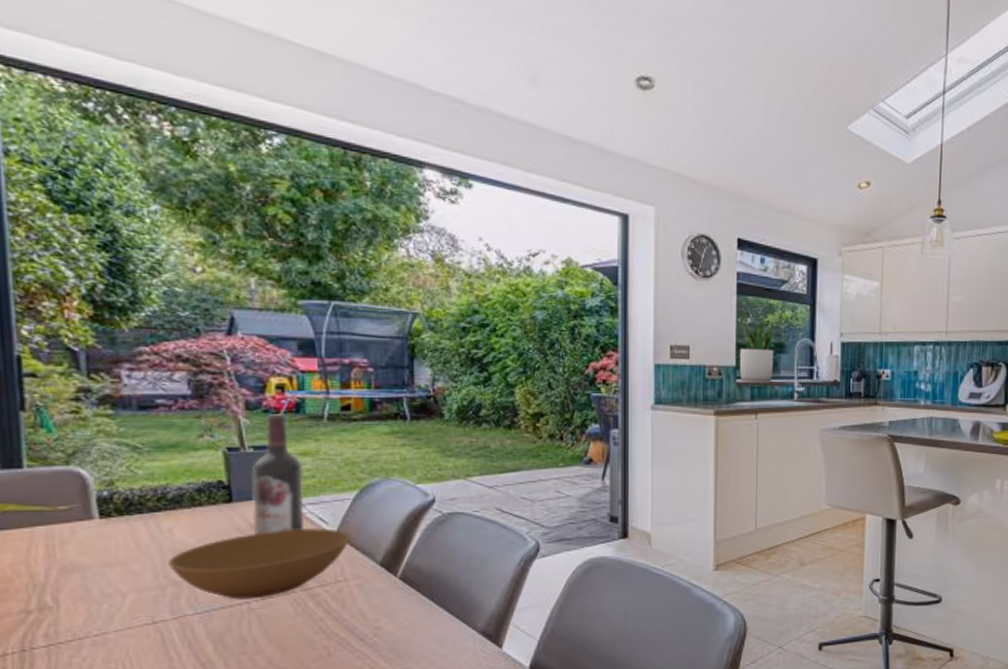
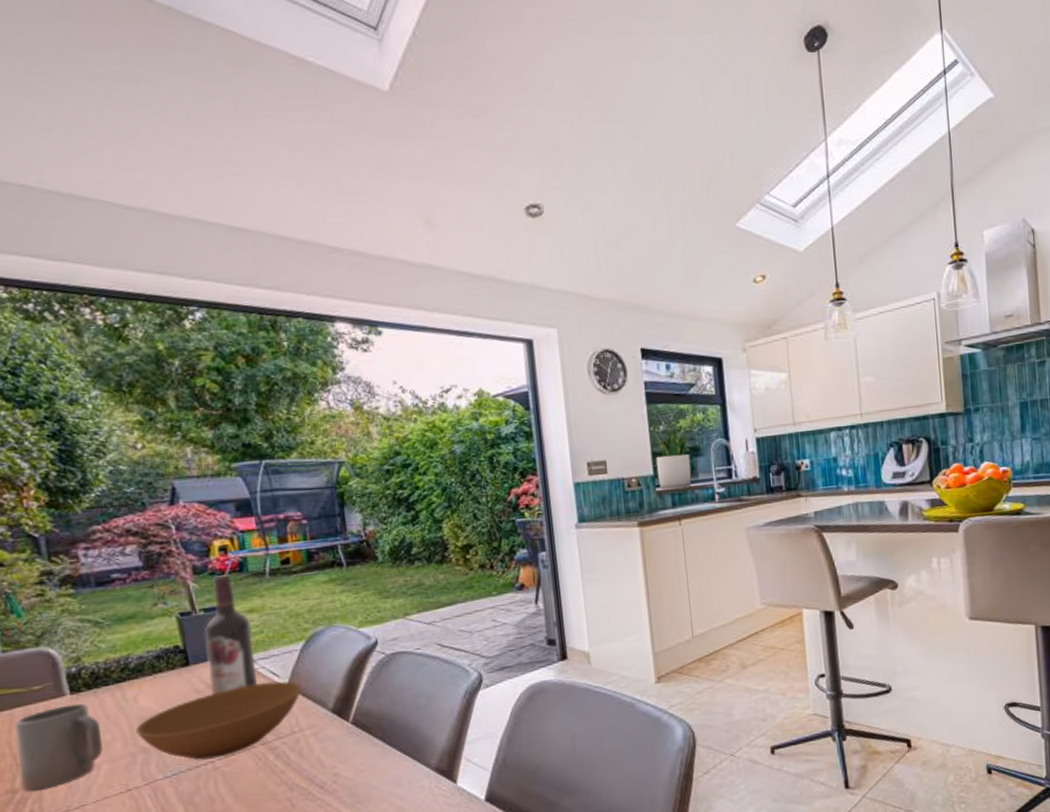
mug: none [34,528,132,612] -> present [14,703,104,790]

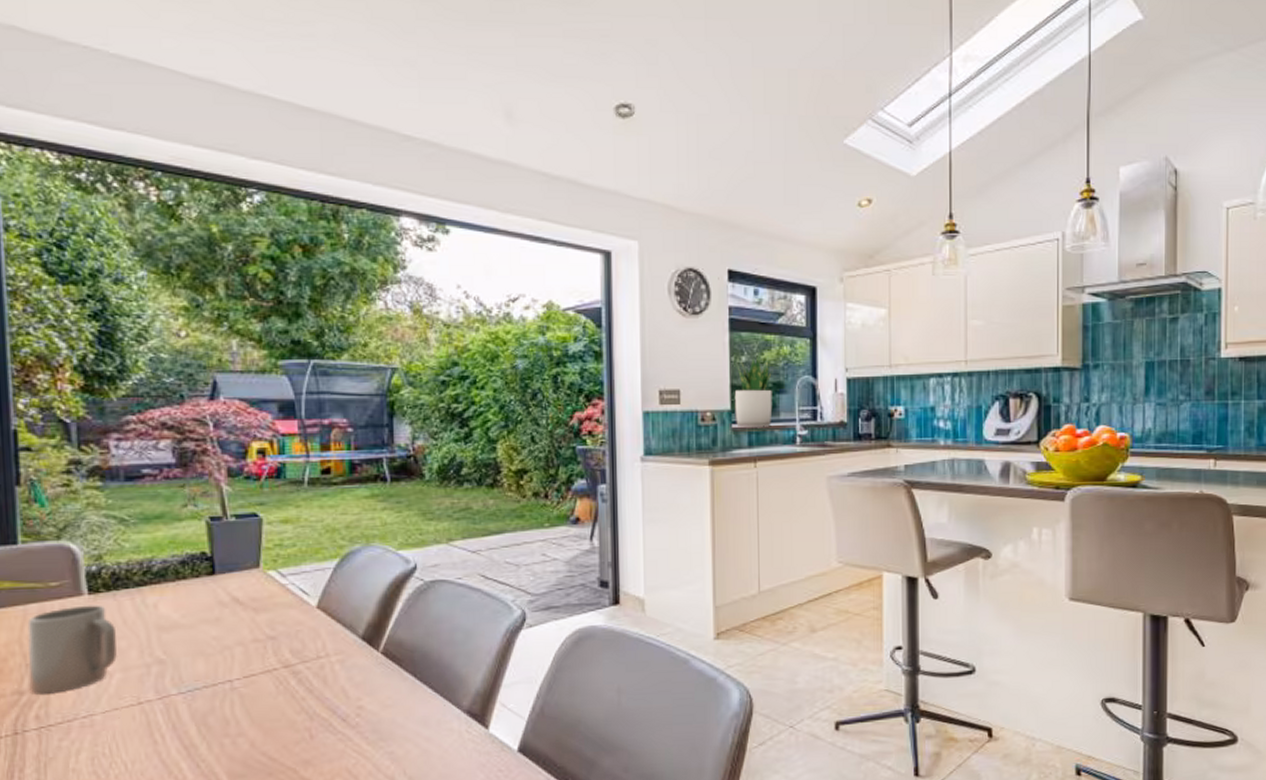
bowl: present [135,681,302,761] -> none [153,599,331,678]
wine bottle: present [204,574,258,695] -> none [234,480,286,609]

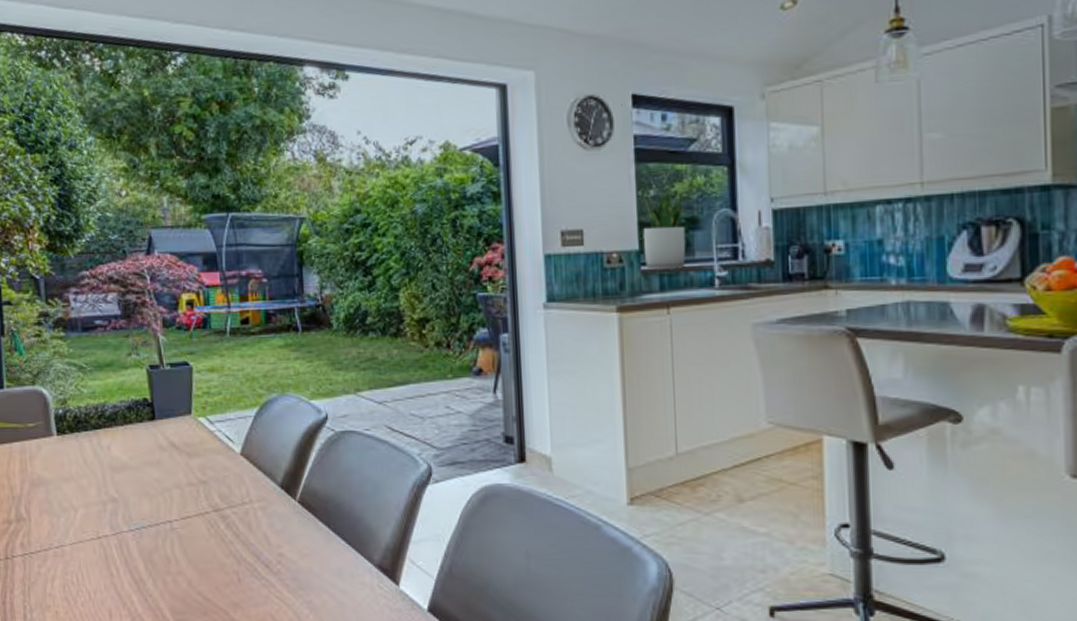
mug: present [27,605,118,693] -> none [12,445,81,523]

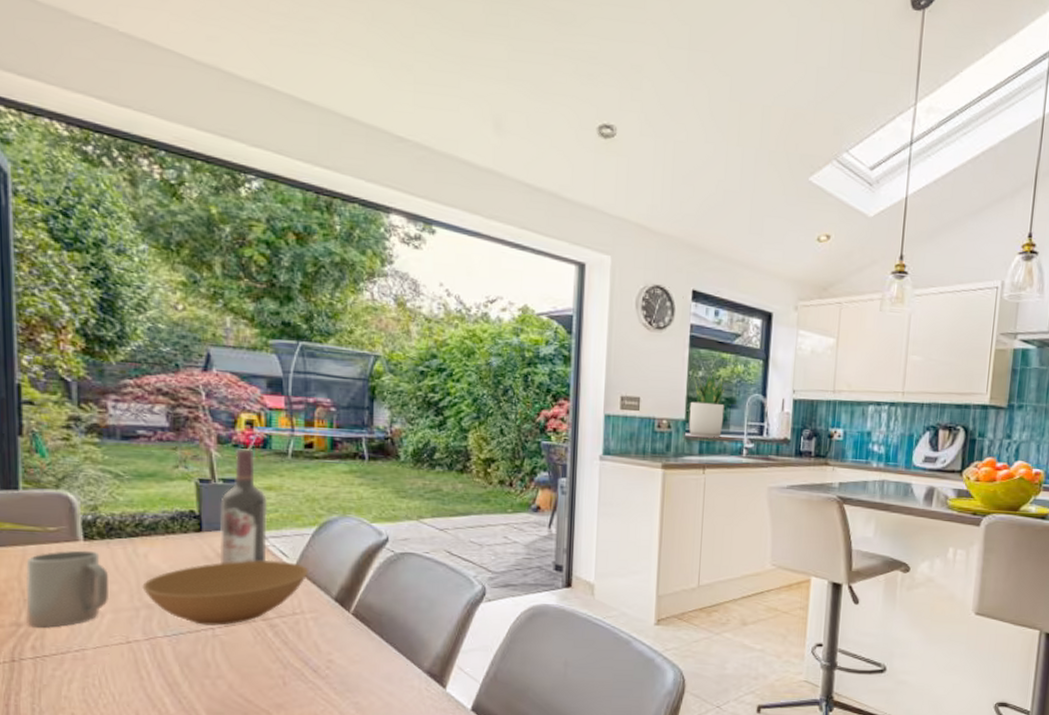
mug: none [12,445,81,523] -> present [25,550,110,627]
bowl: none [107,446,253,518] -> present [142,559,308,626]
wine bottle: none [169,330,214,453] -> present [219,448,268,564]

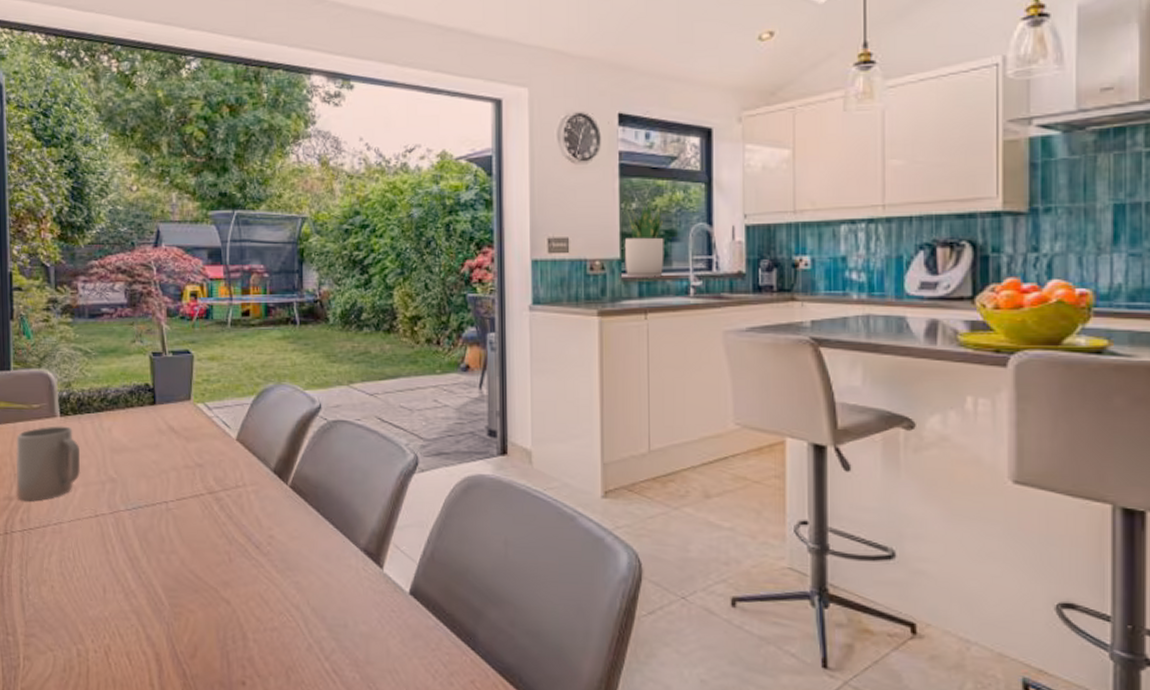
bowl: present [142,559,308,626] -> none [107,431,248,499]
wine bottle: present [219,448,268,564] -> none [170,320,212,437]

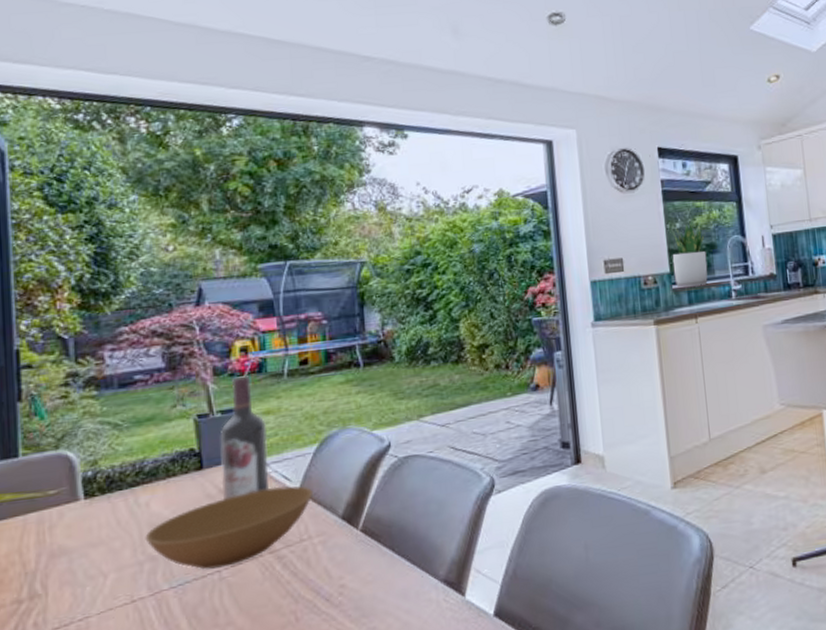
mug: present [15,426,81,500] -> none [26,508,113,601]
bowl: none [107,431,248,499] -> present [145,485,313,570]
wine bottle: none [170,320,212,437] -> present [220,375,270,500]

